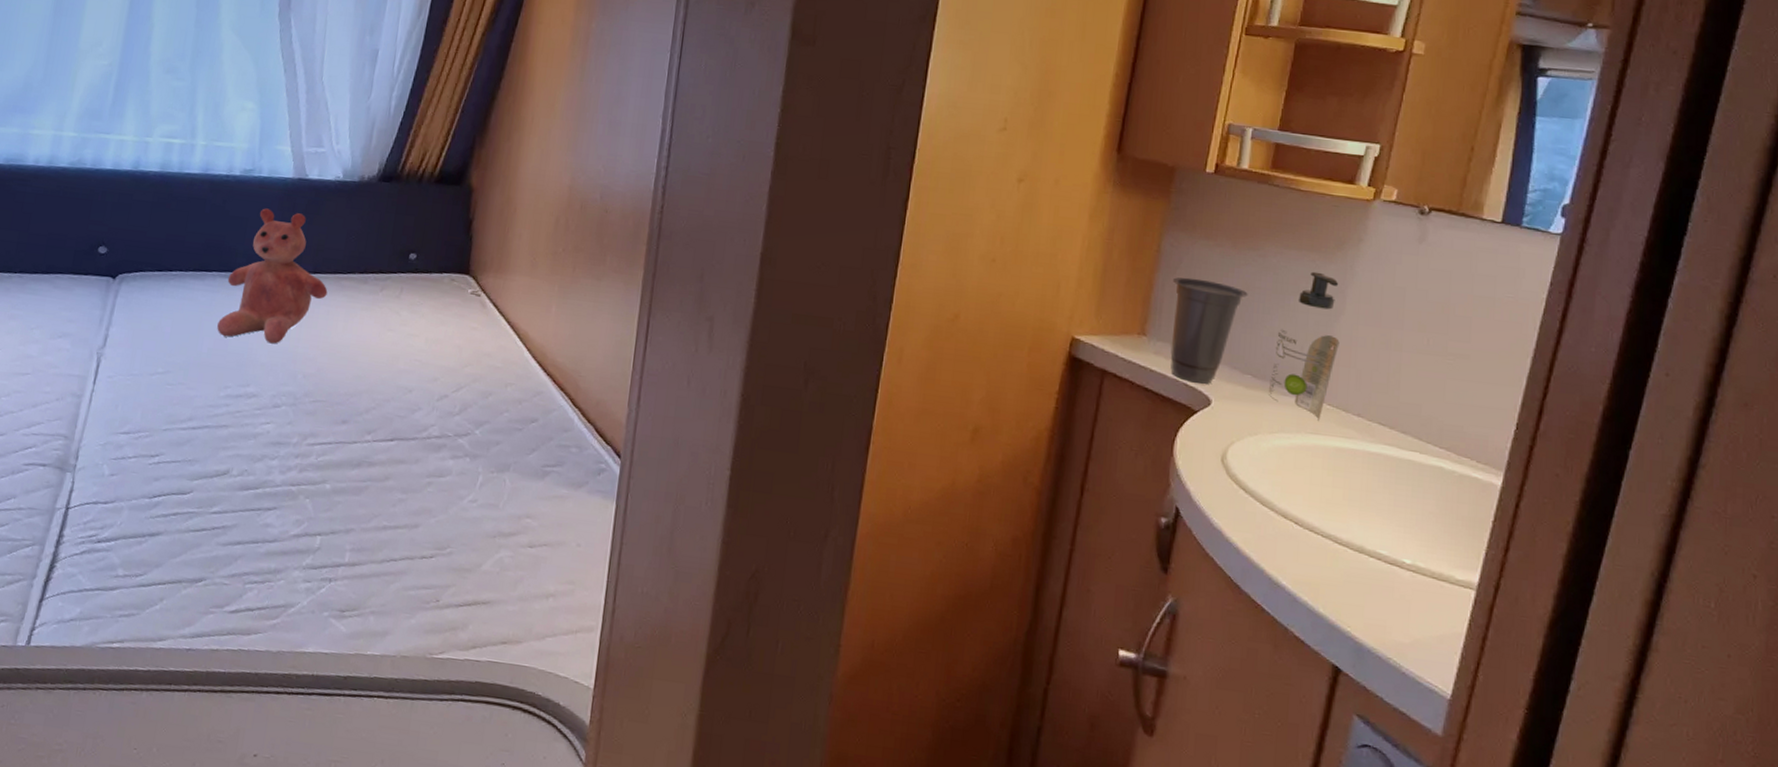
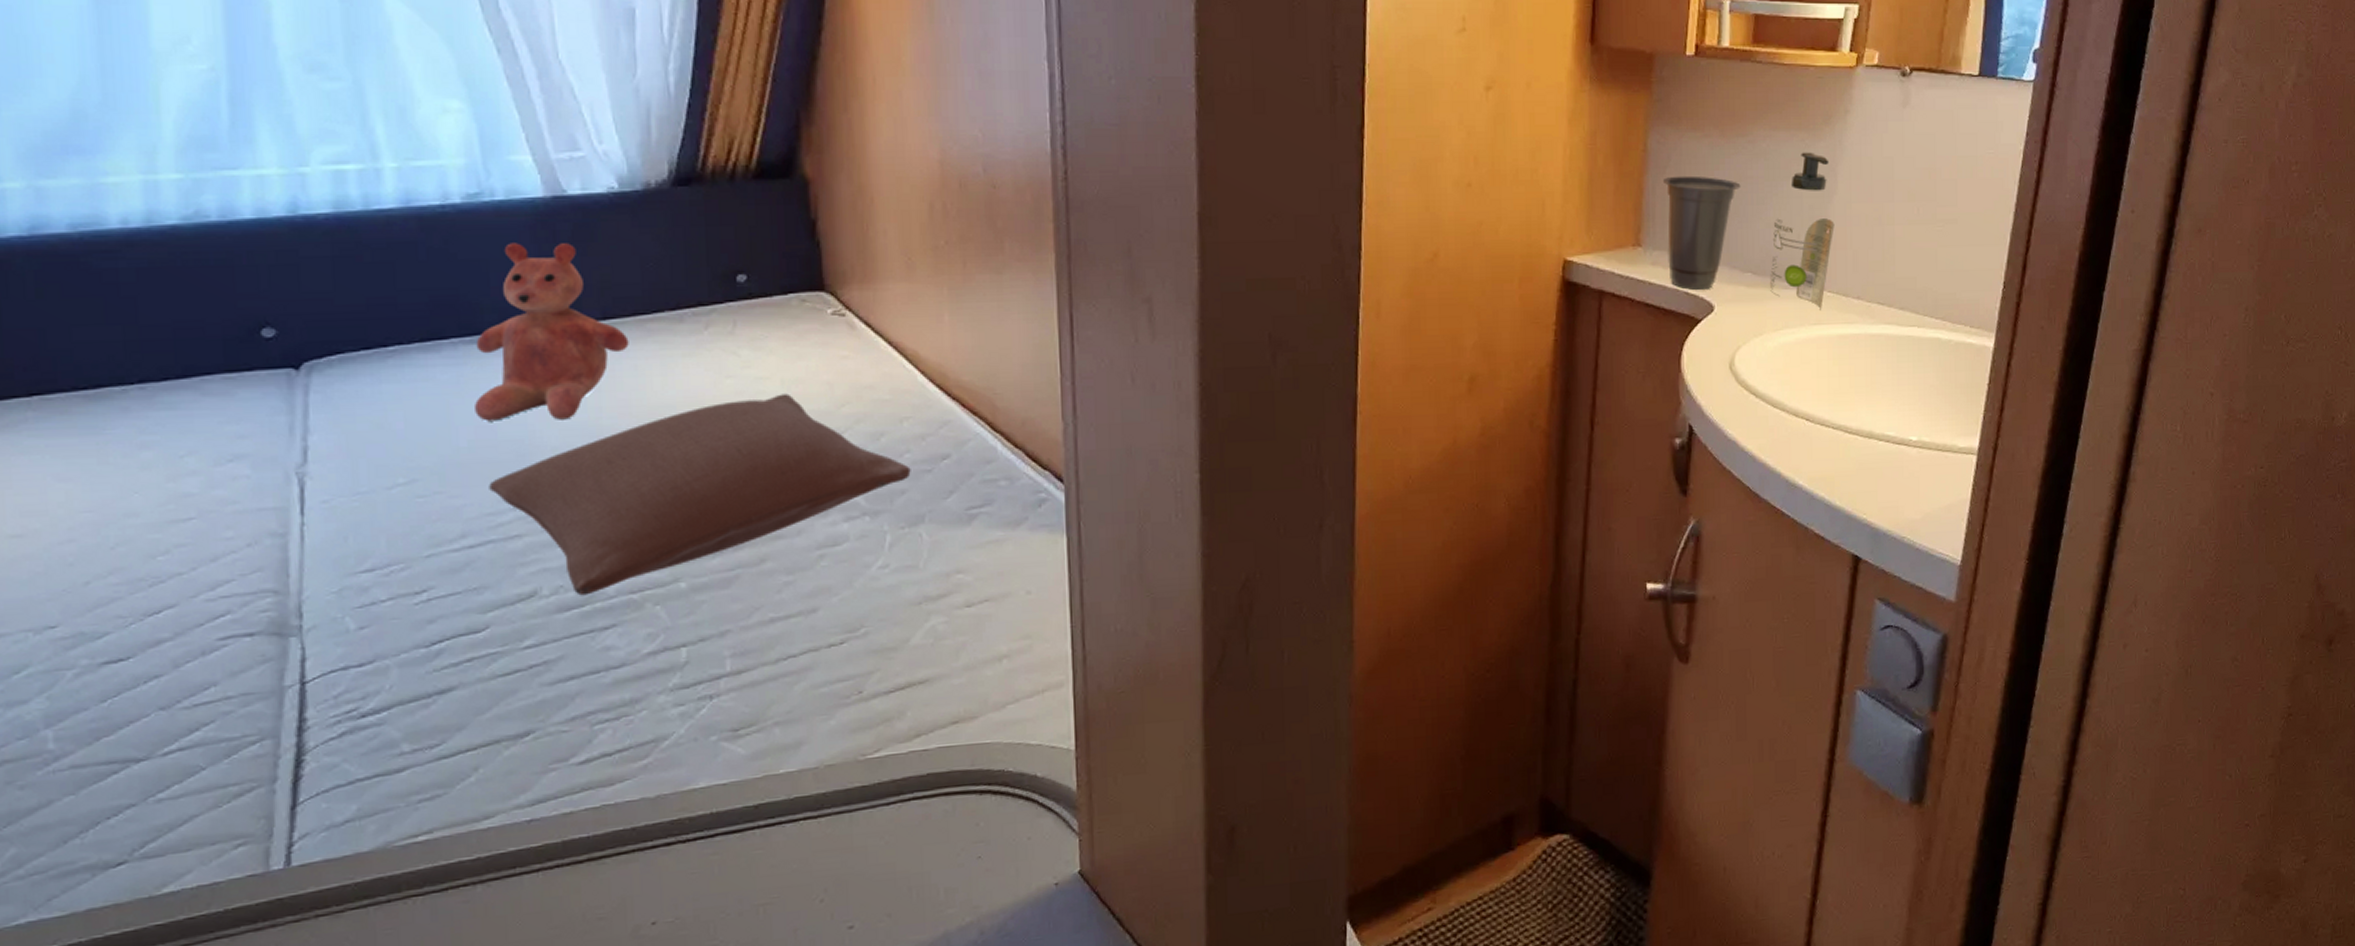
pillow: none [214,349,507,481] -> present [489,393,911,596]

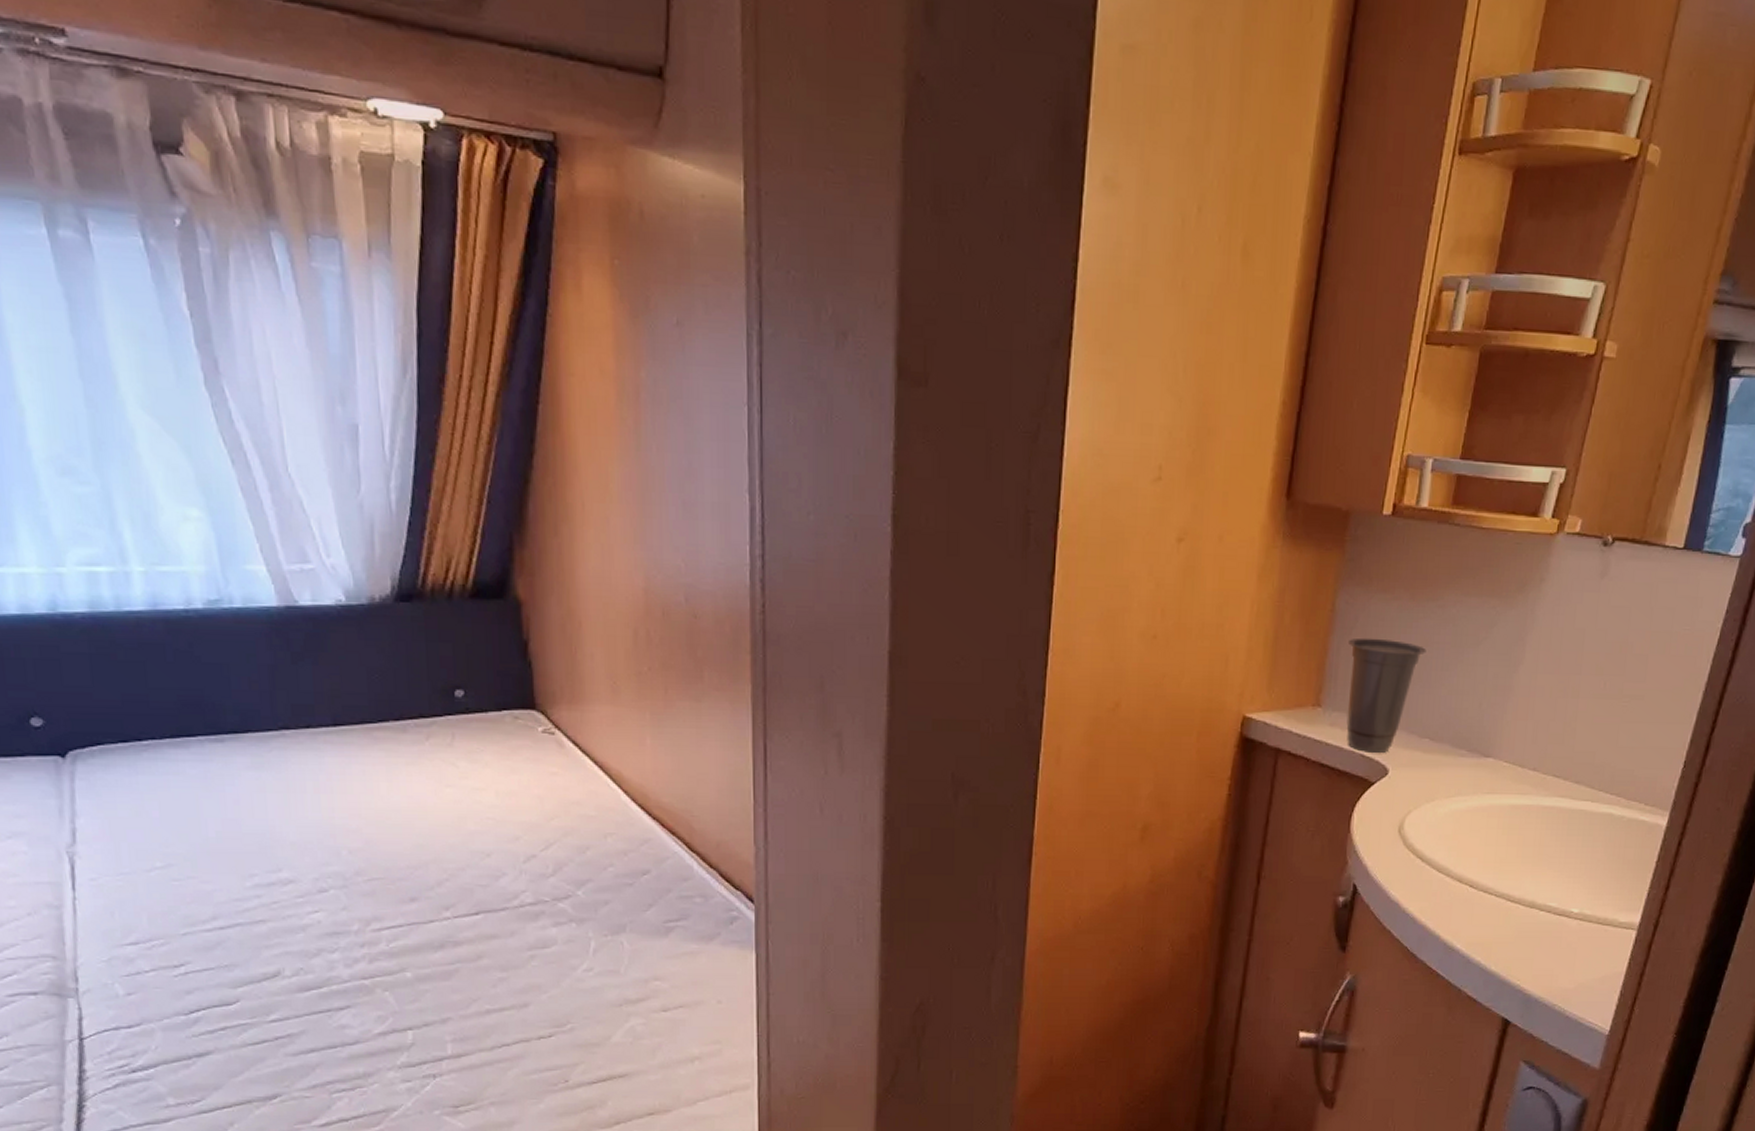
teddy bear: present [475,243,629,422] -> none [220,649,358,818]
pillow: present [489,393,911,596] -> none [235,805,614,978]
soap dispenser: present [1770,152,1835,310] -> none [1446,619,1519,780]

